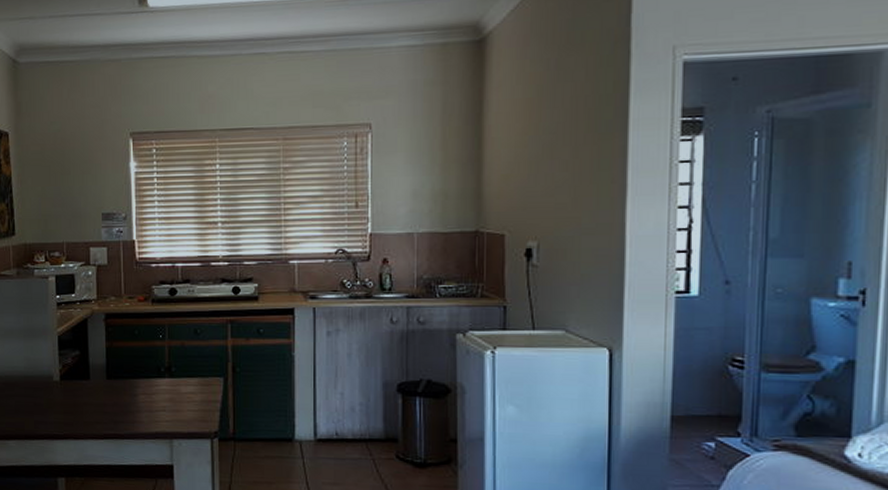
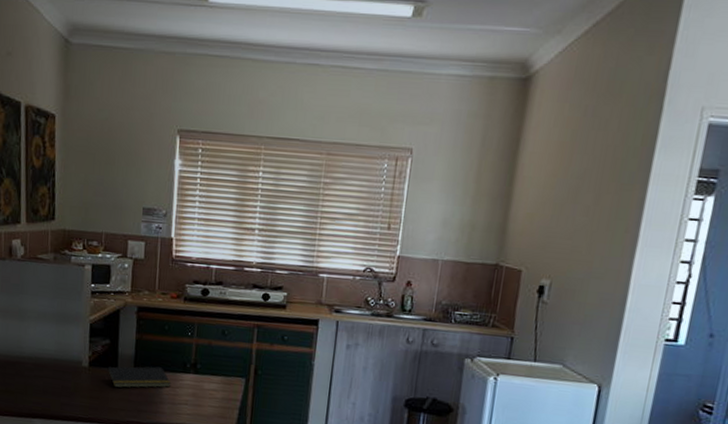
notepad: none [79,374,146,400] -> present [107,366,171,388]

